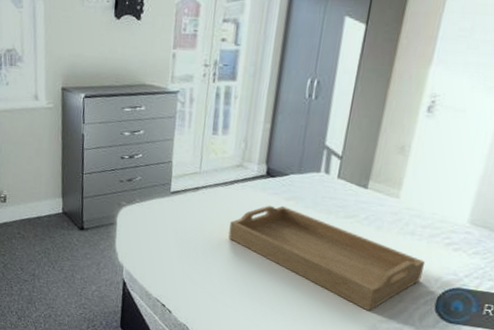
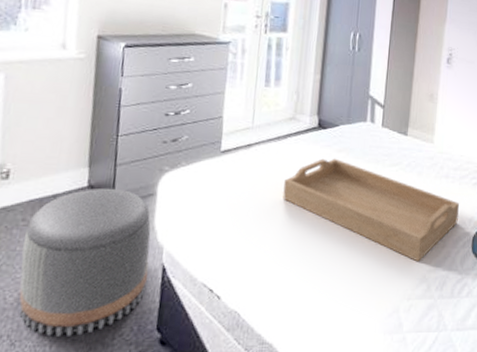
pouf: none [19,214,113,321] -> present [19,187,151,337]

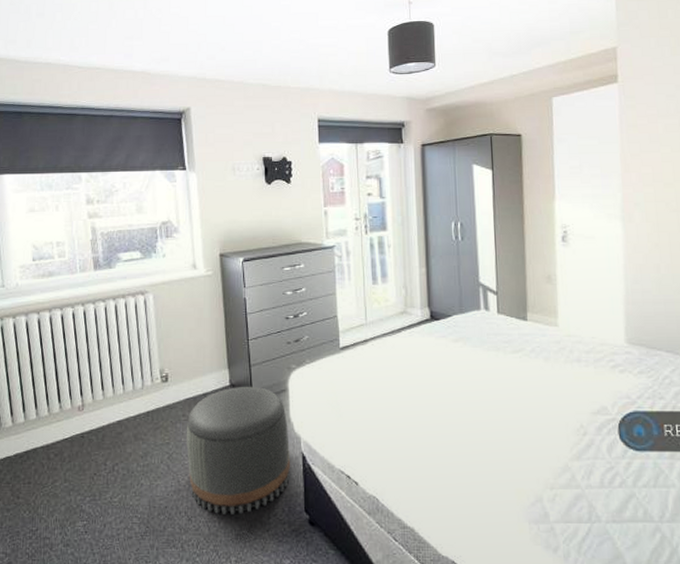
serving tray: present [283,158,459,262] -> none [404,348,598,450]

